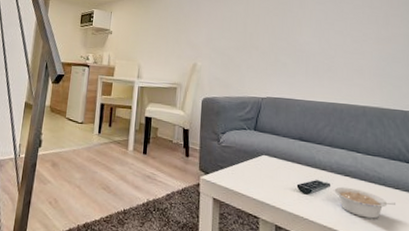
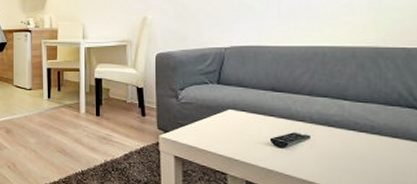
legume: present [334,186,396,219] -> none [315,138,393,171]

